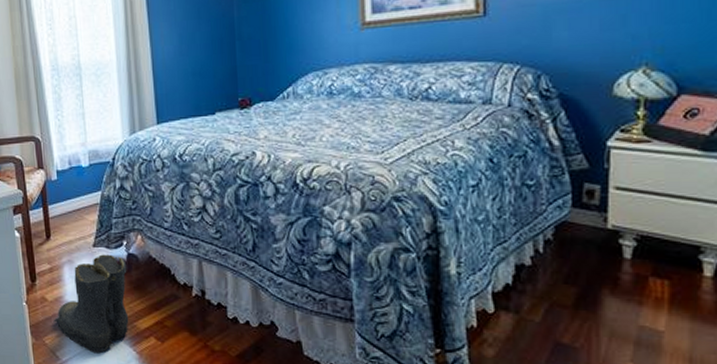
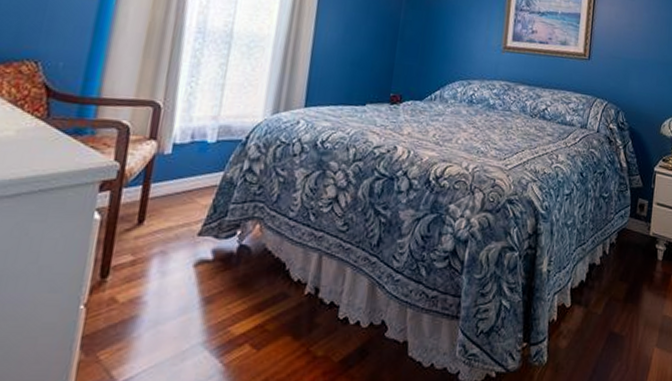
boots: present [53,254,129,354] -> none [118,245,235,369]

